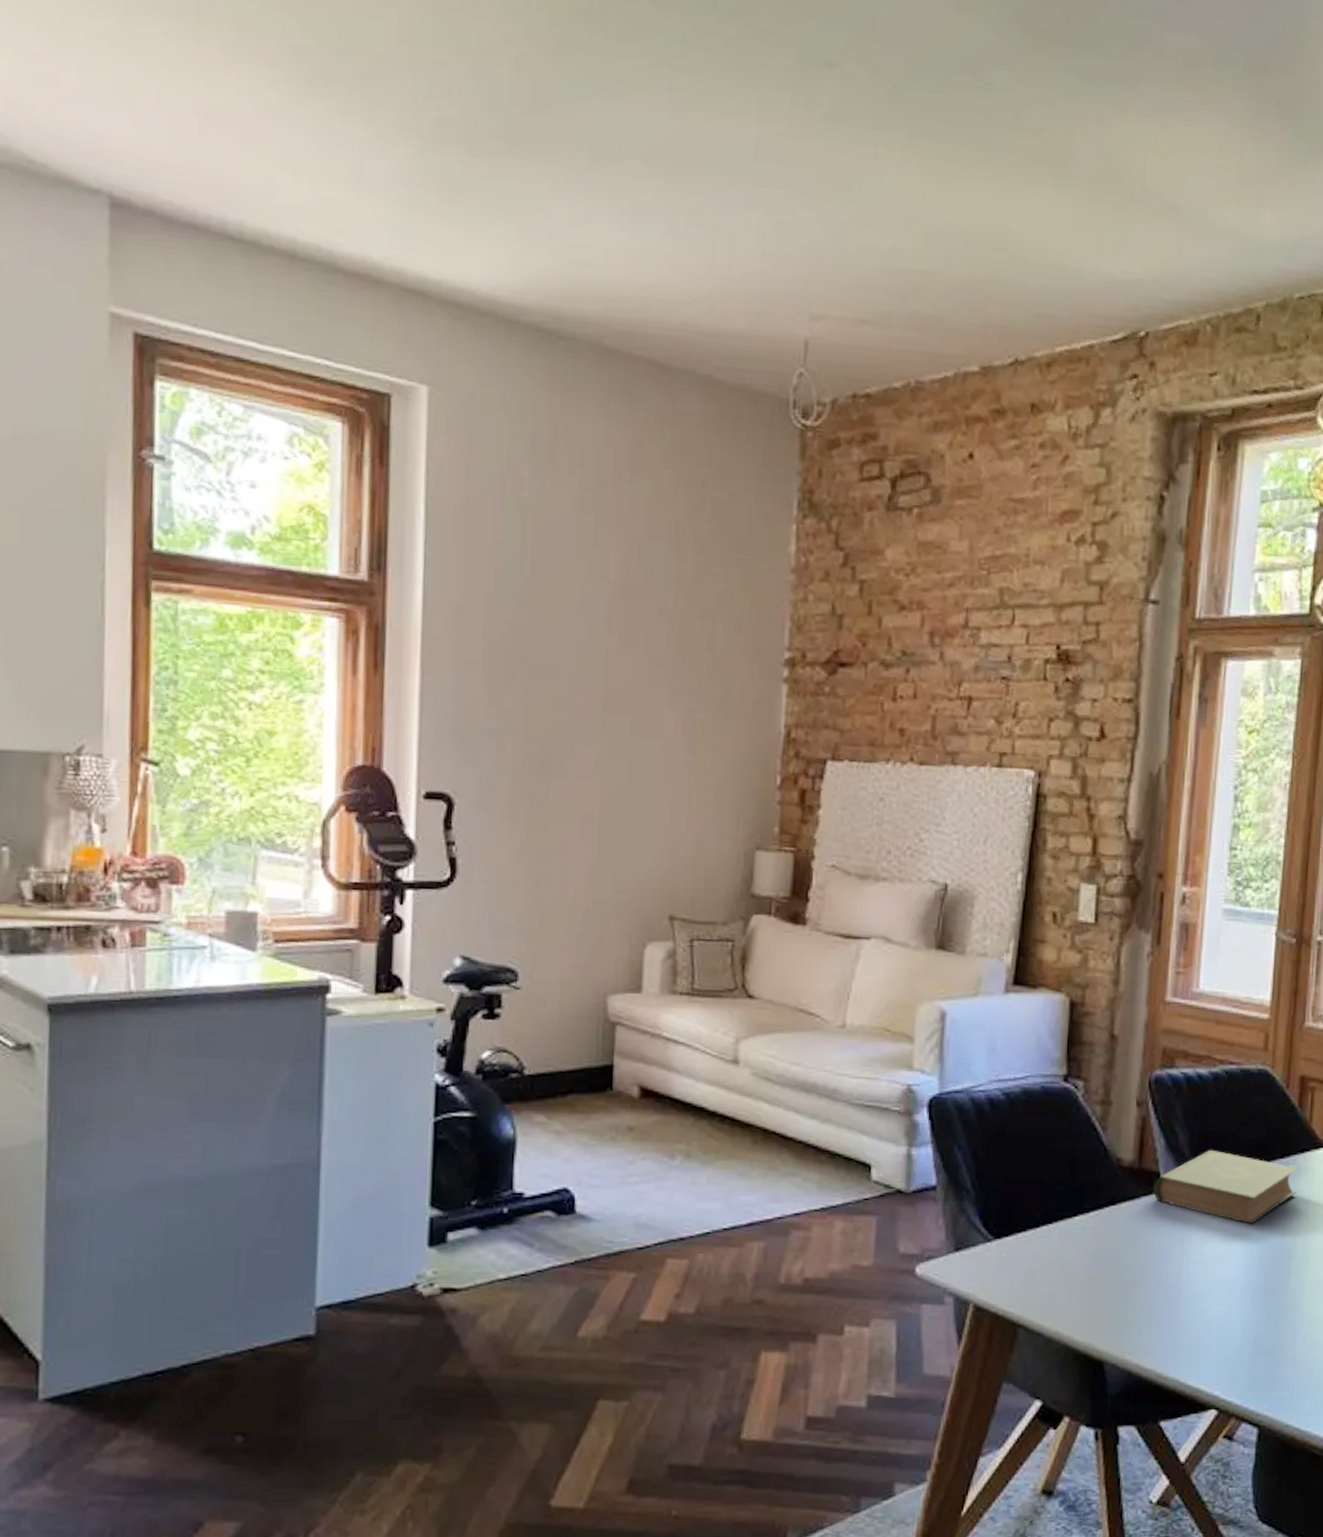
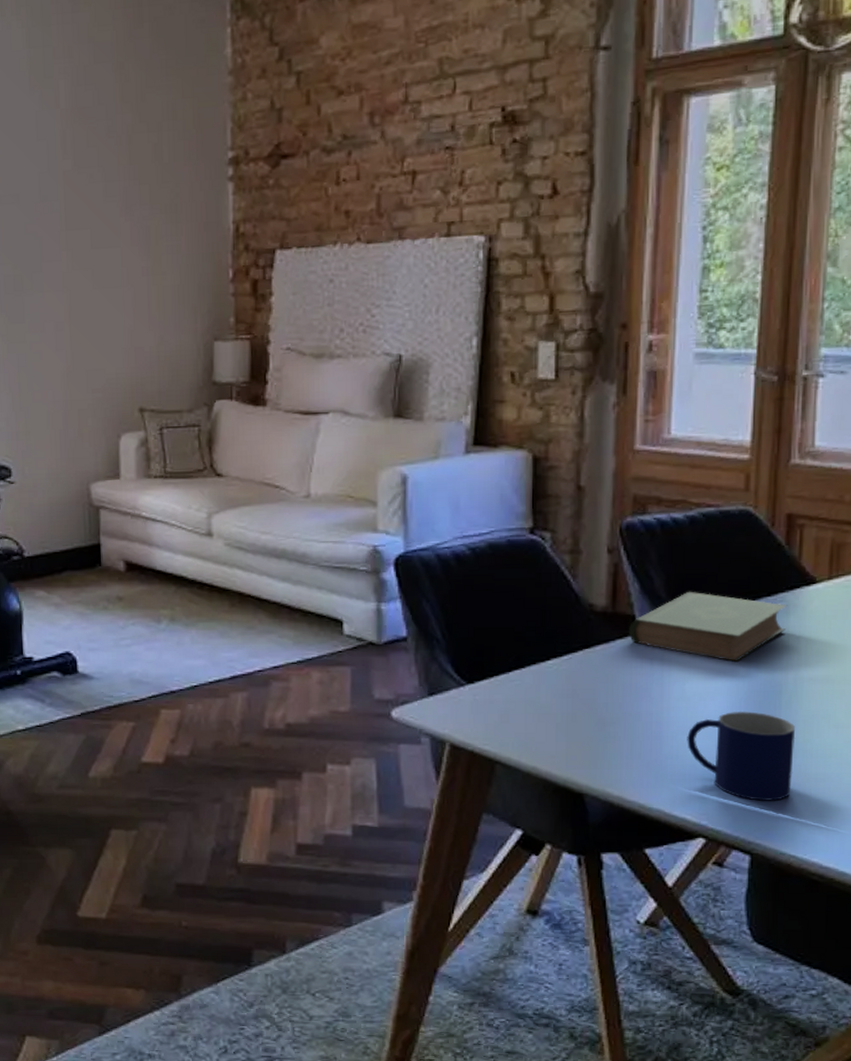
mug: none [1203,1275,1302,1371] -> present [687,710,796,802]

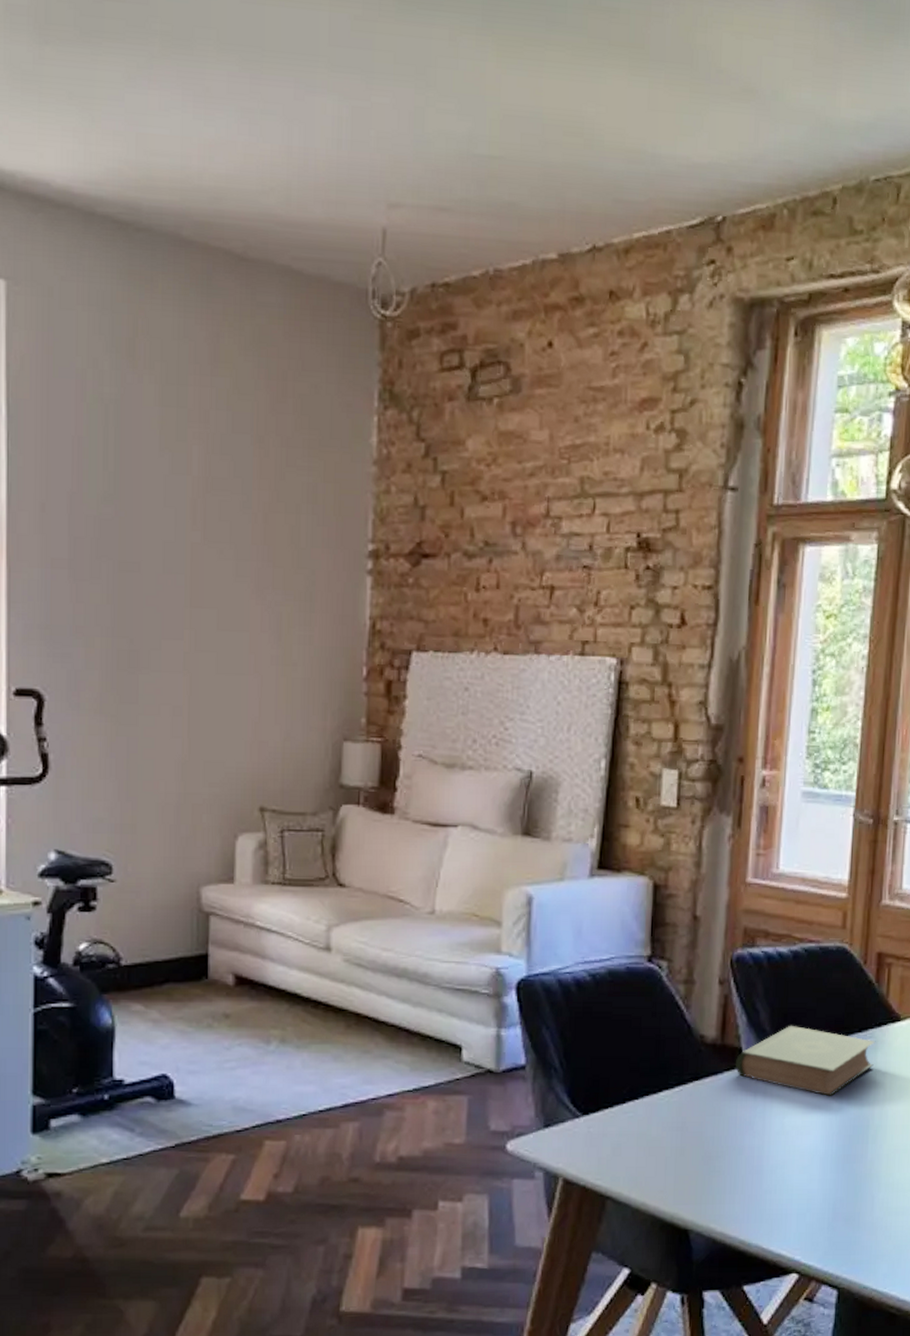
mug: present [687,710,796,802] -> none [784,1145,880,1236]

